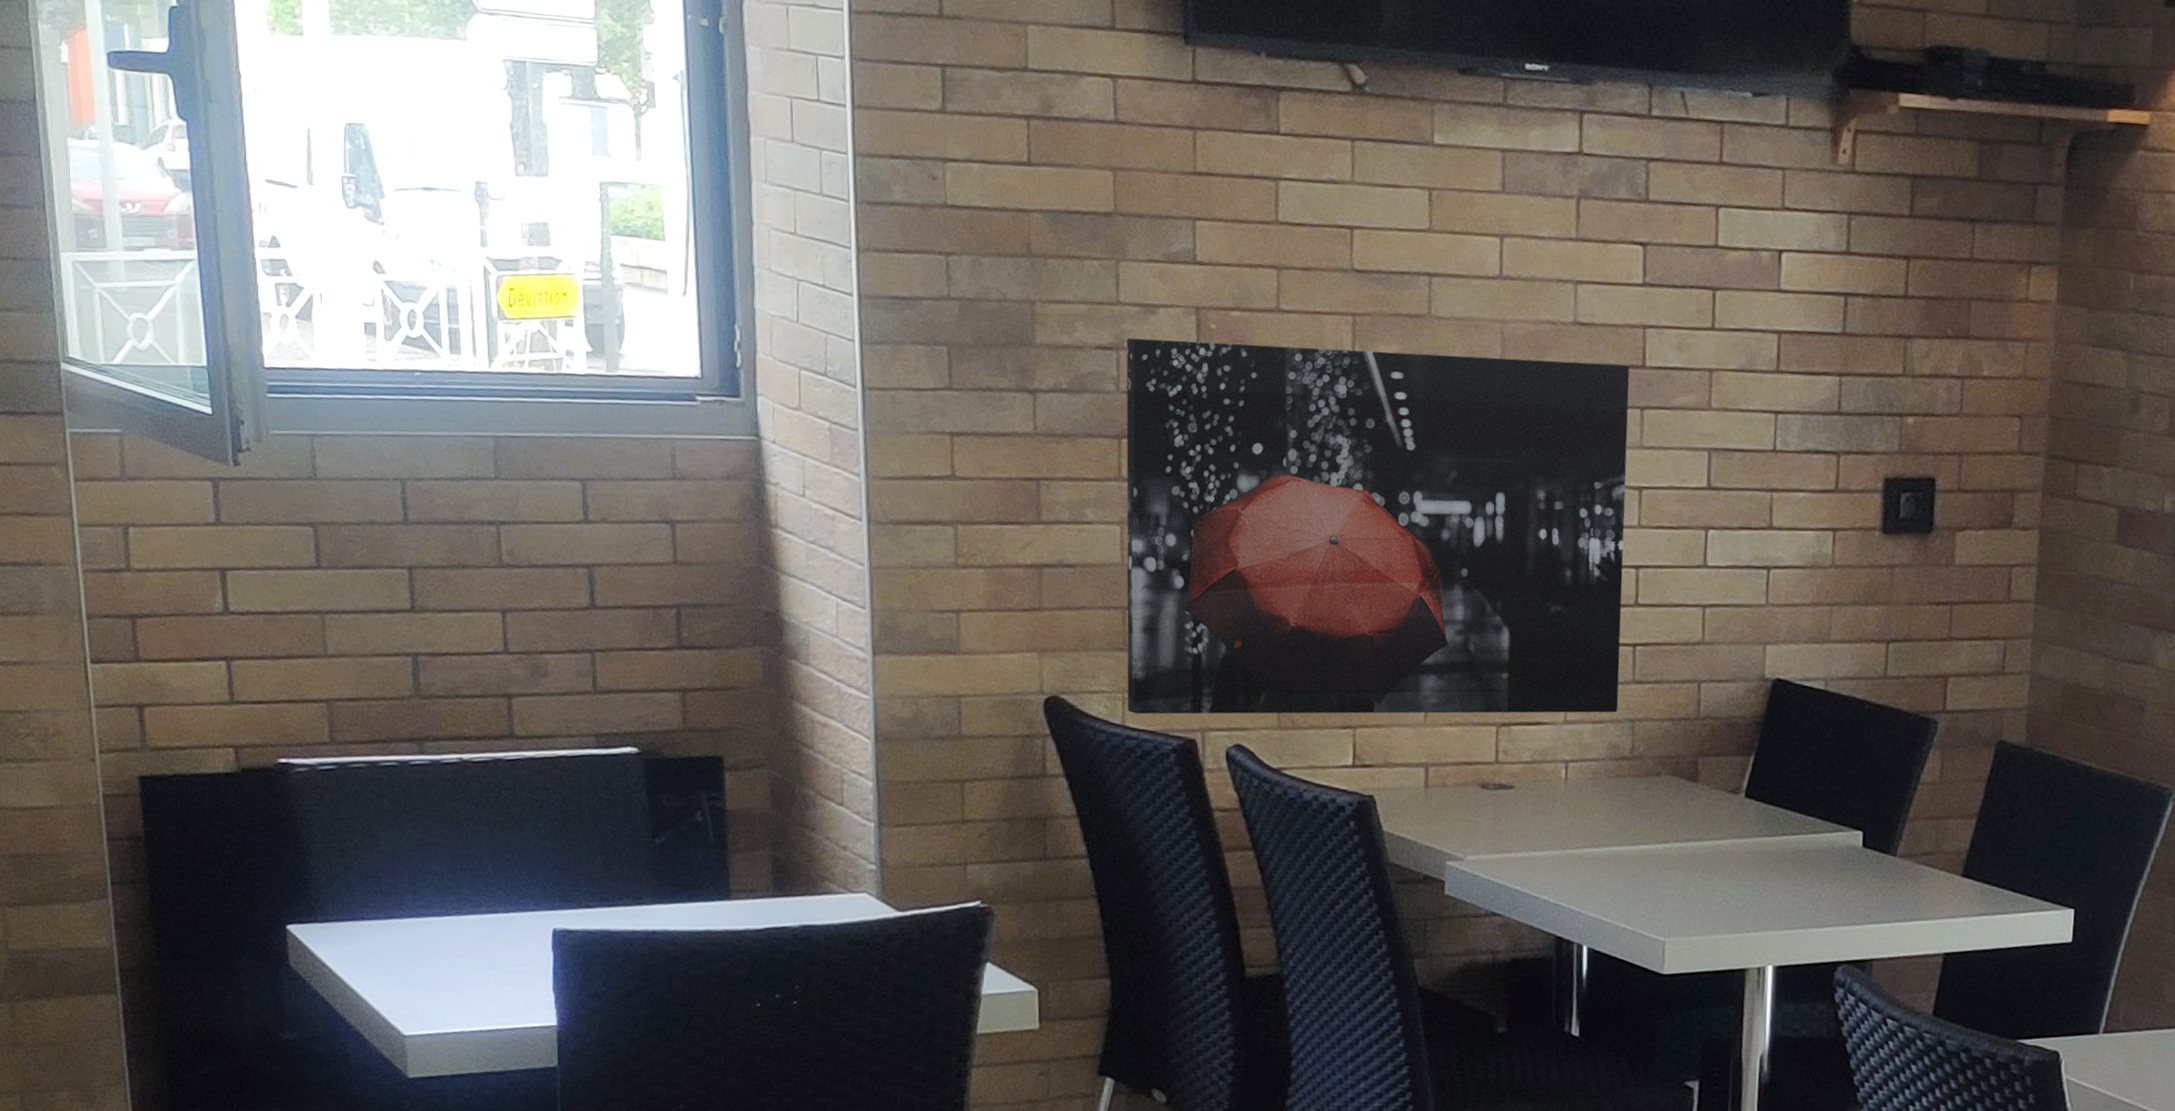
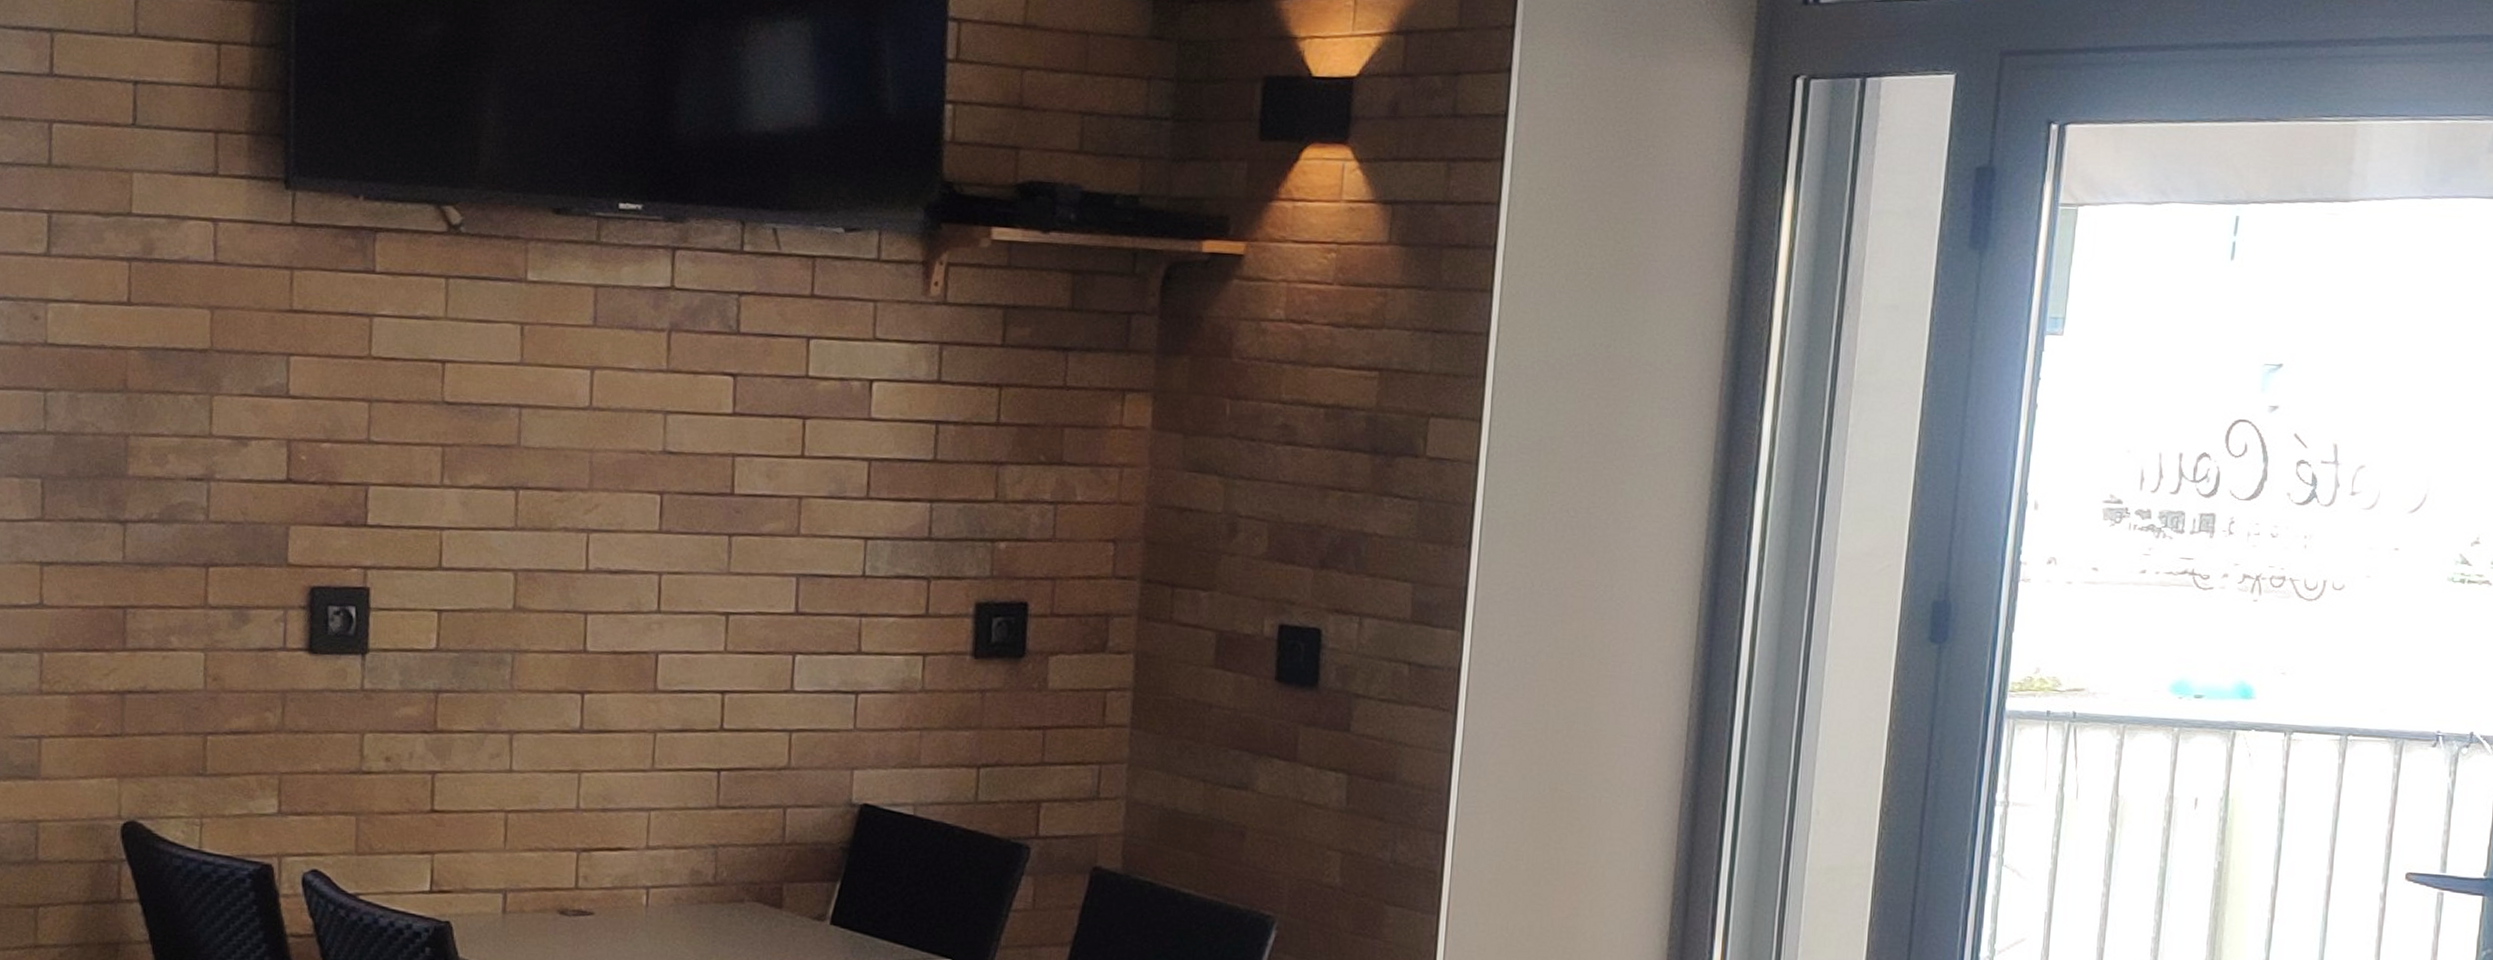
wall art: present [1126,338,1630,715] -> none [204,469,718,840]

